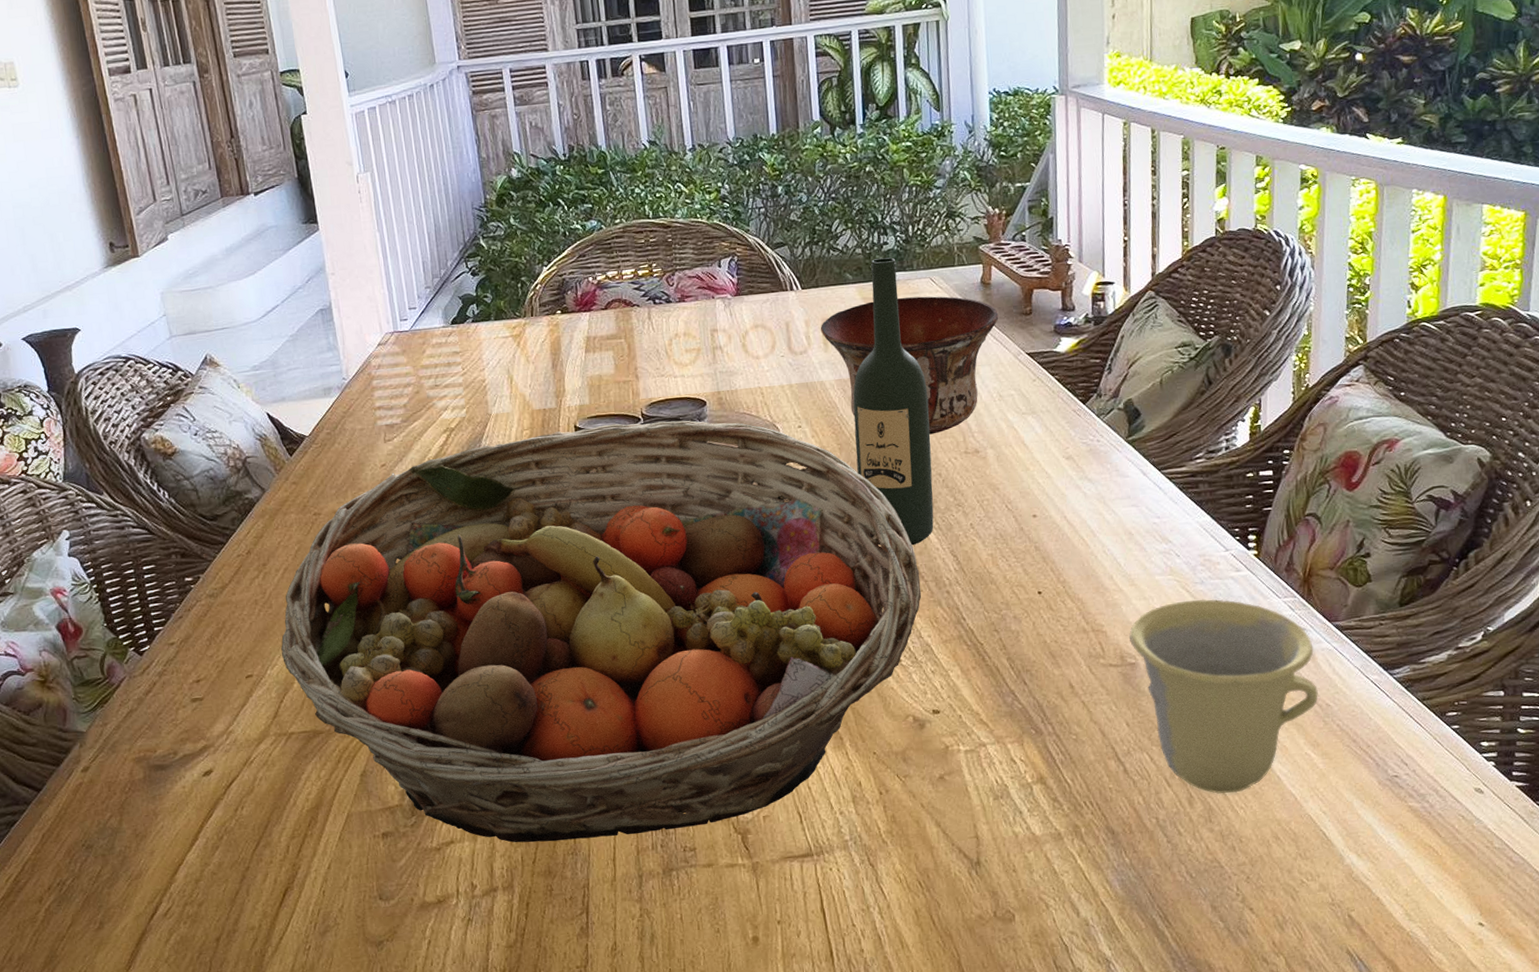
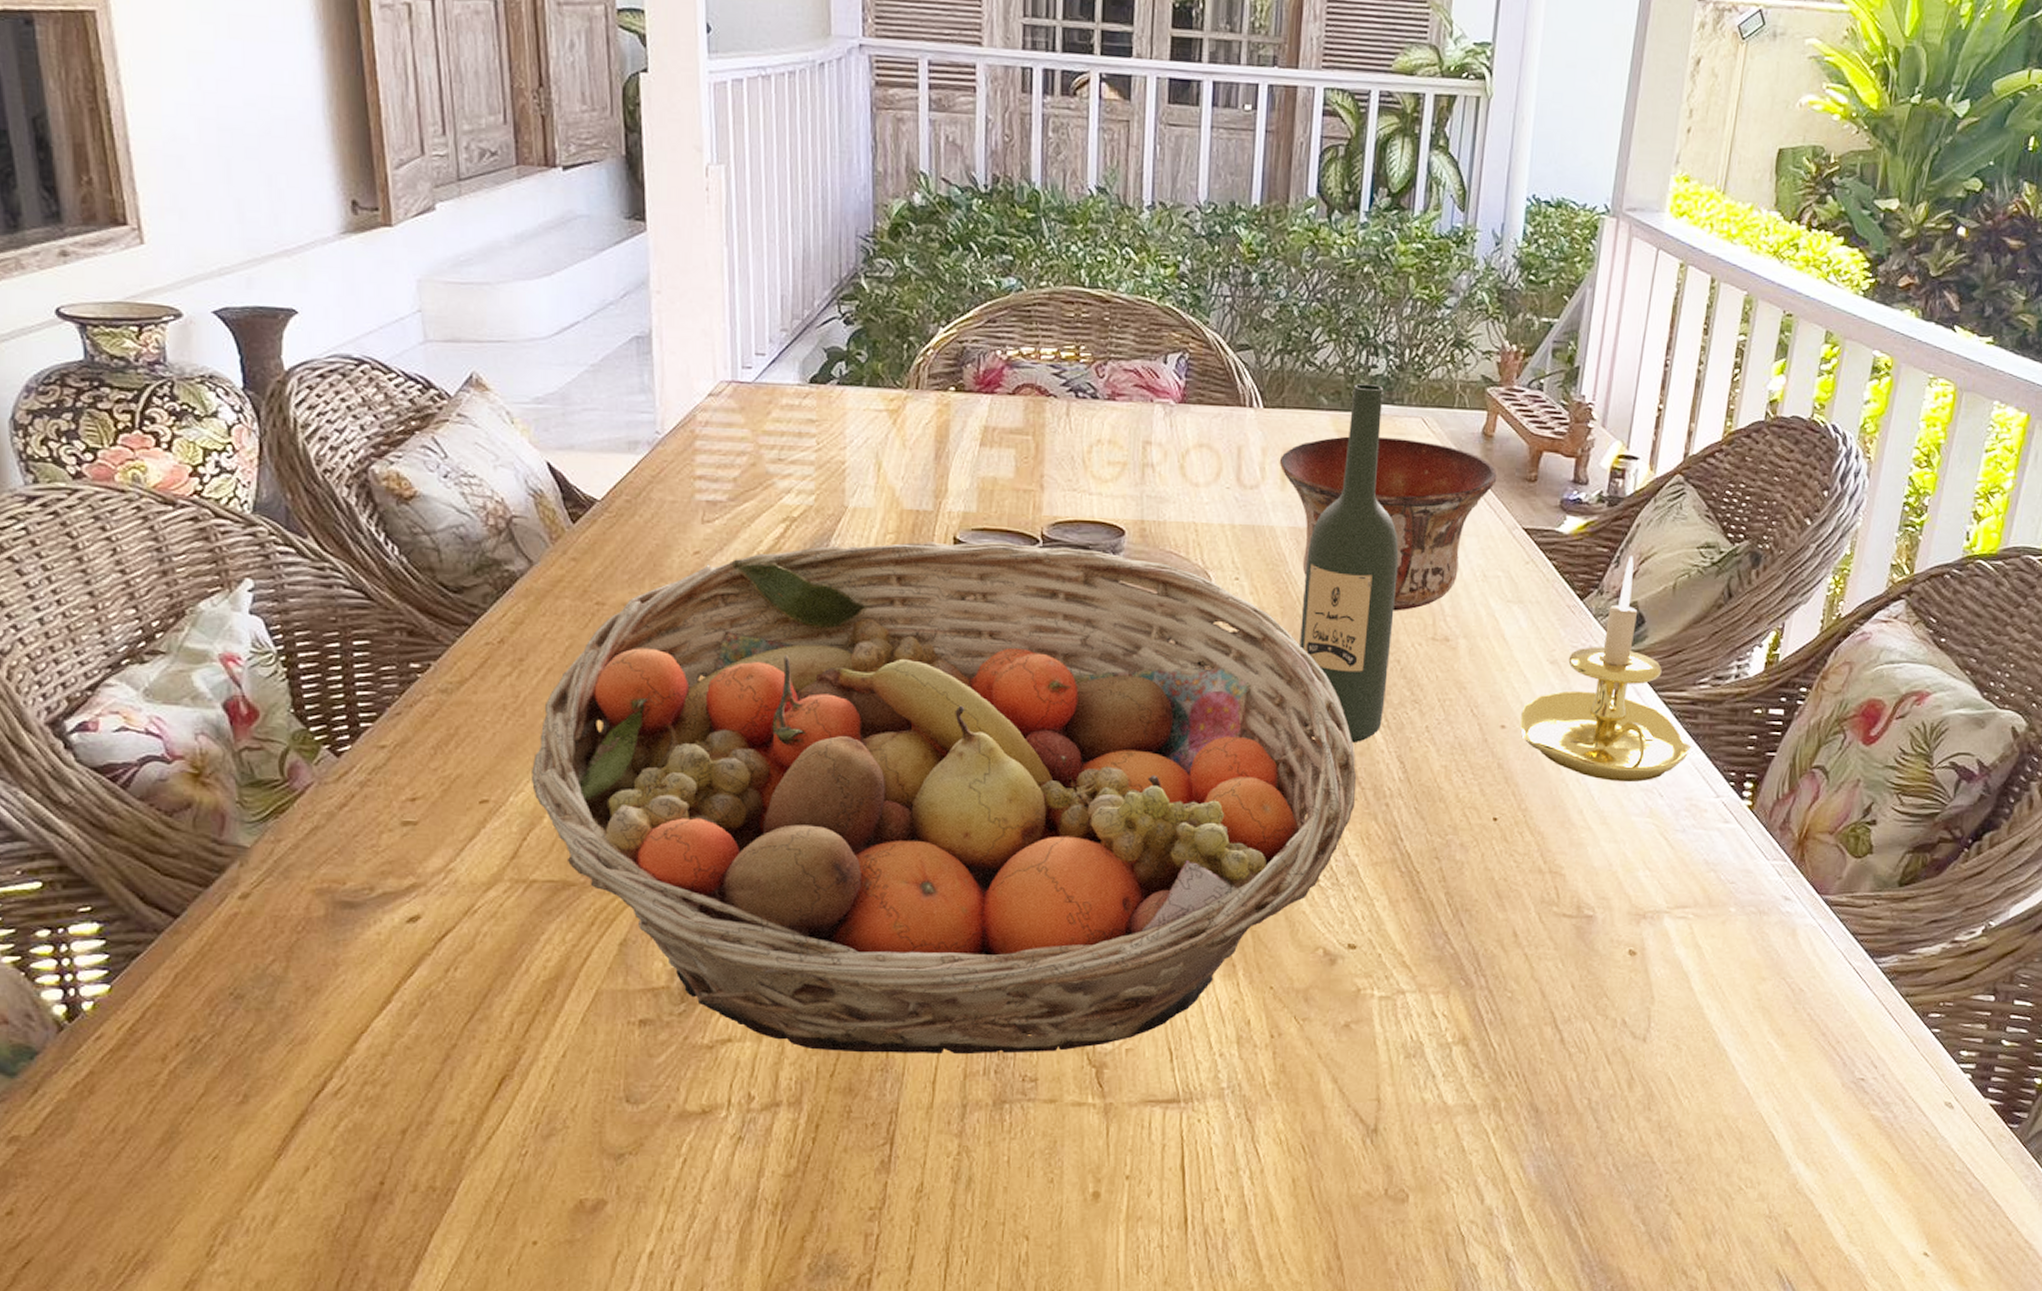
candle holder: none [1048,362,1198,549] -> present [1520,556,1692,782]
cup: present [1129,599,1318,794] -> none [1591,849,1796,1079]

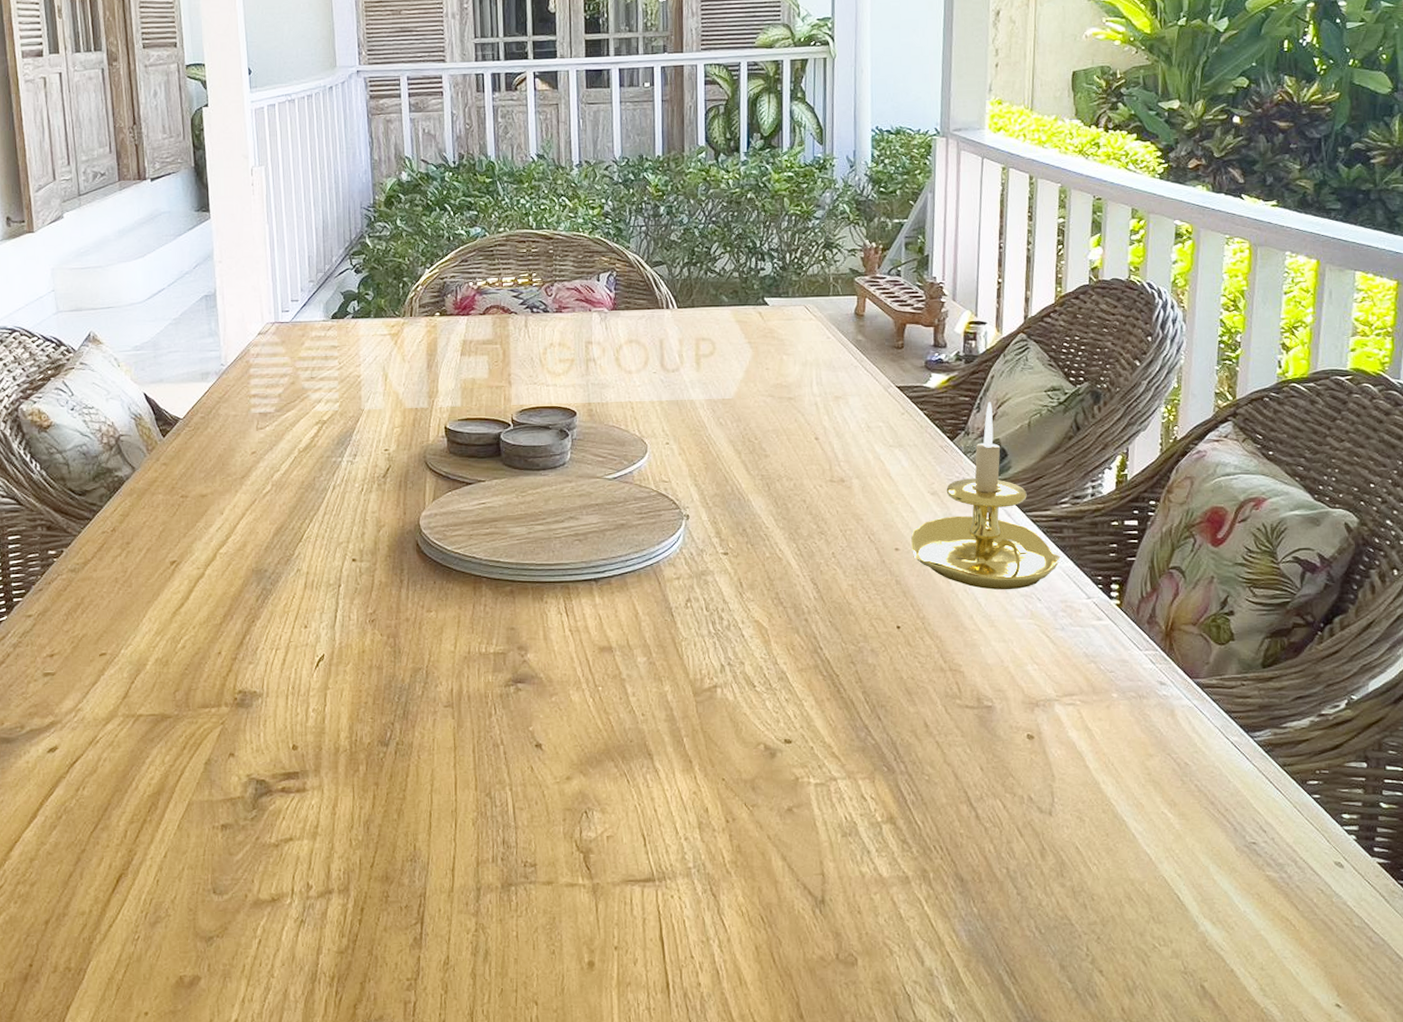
fruit basket: present [532,541,1357,1055] -> none [137,427,780,846]
bowl: present [1279,436,1497,611] -> none [693,323,871,461]
wine bottle: present [1300,384,1399,744] -> none [721,283,797,571]

